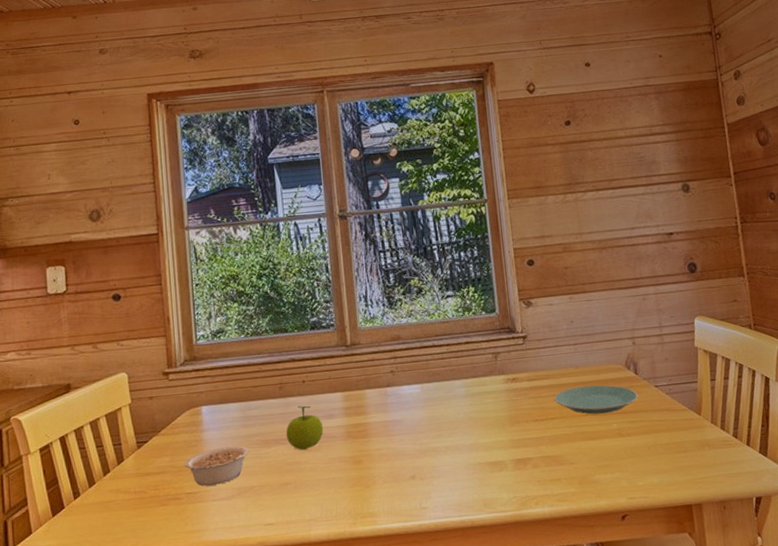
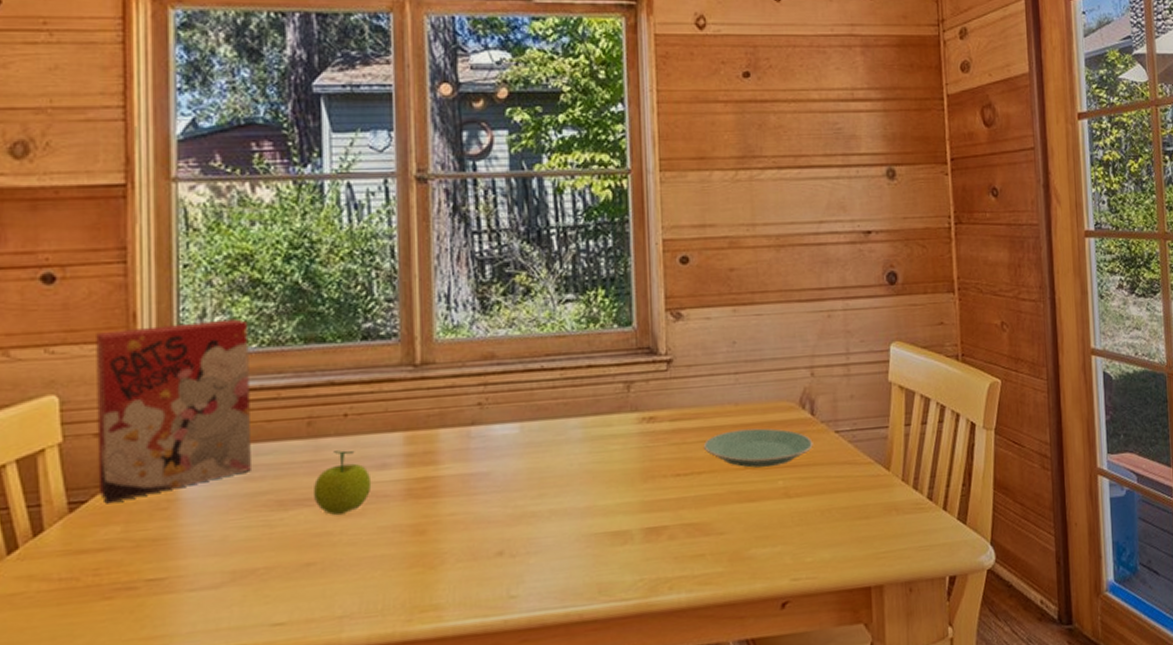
cereal box: none [146,318,246,443] -> present [96,318,251,504]
legume: present [184,445,249,486] -> none [146,508,254,569]

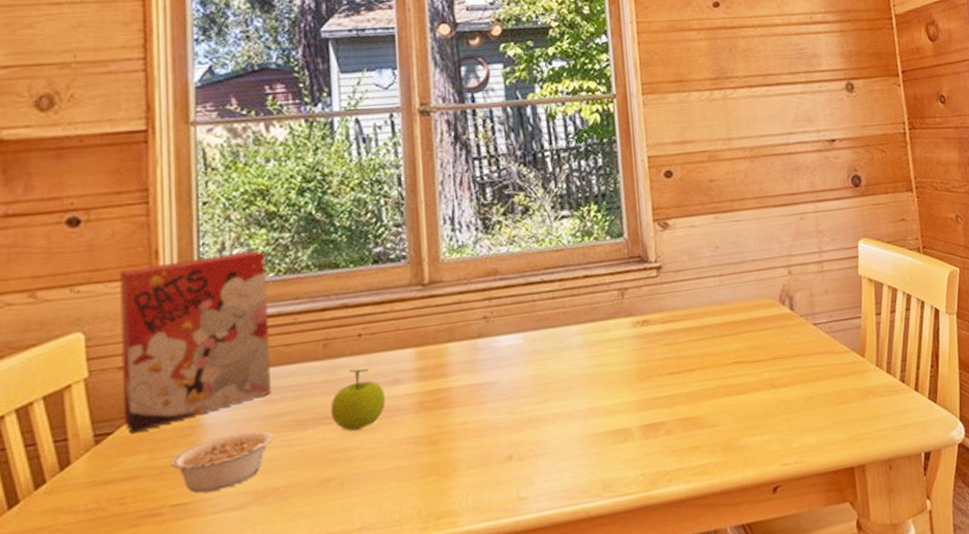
legume: none [146,508,254,569] -> present [170,430,274,494]
plate: present [703,428,813,468] -> none [693,324,794,363]

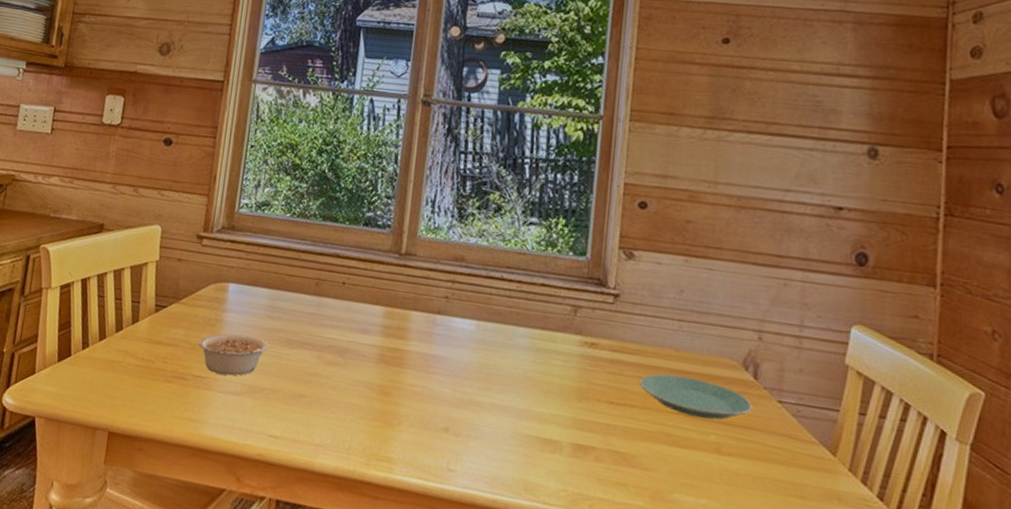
cereal box: present [120,250,271,434] -> none [174,186,287,313]
fruit: present [330,368,386,431] -> none [312,310,355,362]
plate: none [693,324,794,363] -> present [639,373,753,420]

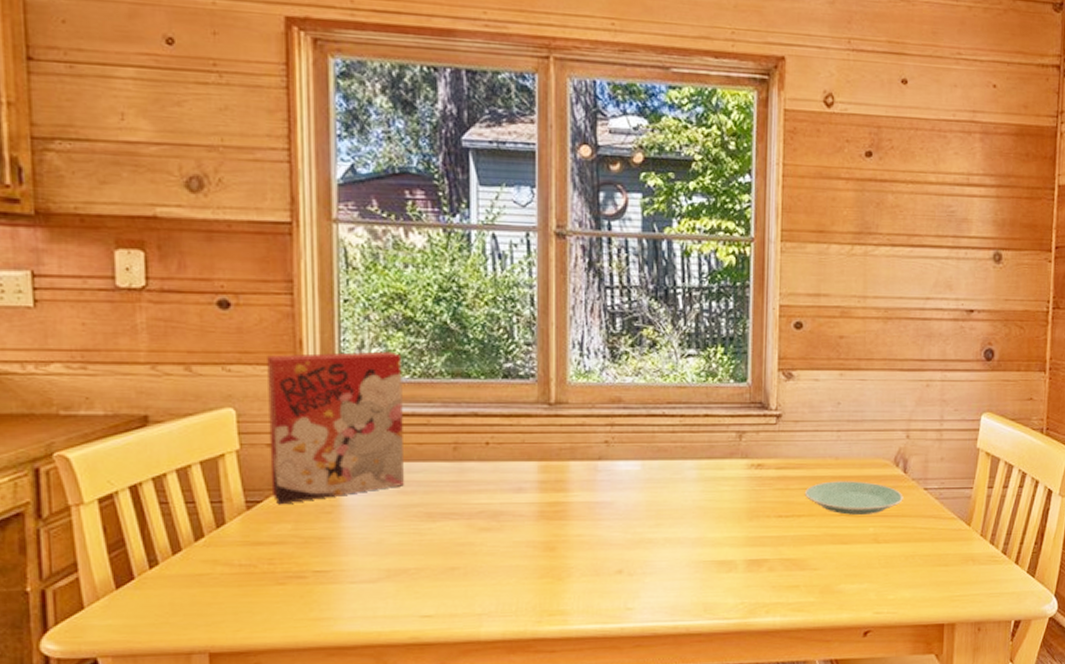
cereal box: none [174,186,287,313] -> present [267,351,404,505]
legume: present [198,333,269,376] -> none [313,517,406,564]

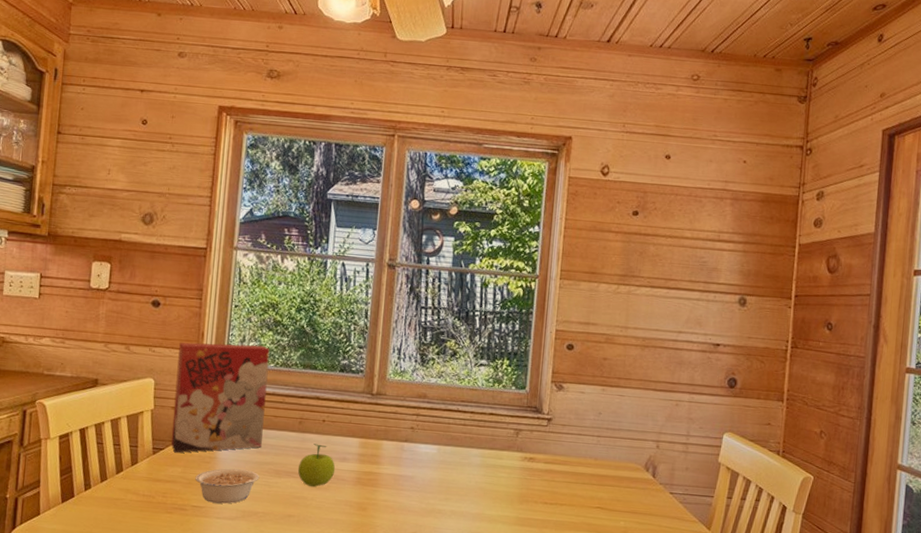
legume: none [313,517,406,564] -> present [195,468,260,504]
fruit: none [457,474,509,528] -> present [297,444,336,487]
plate: present [804,481,904,515] -> none [567,478,652,510]

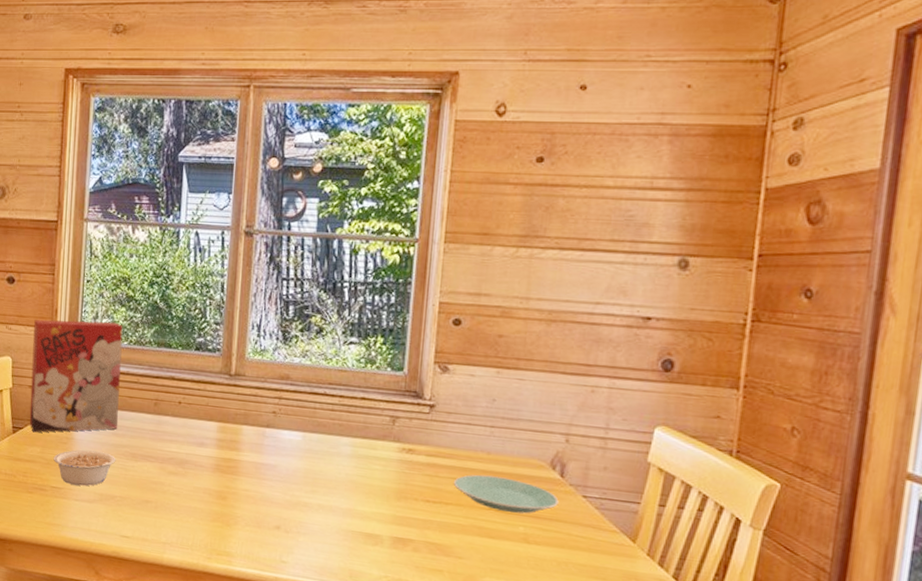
fruit: present [297,444,336,487] -> none [154,427,193,472]
plate: none [567,478,652,510] -> present [453,474,559,514]

